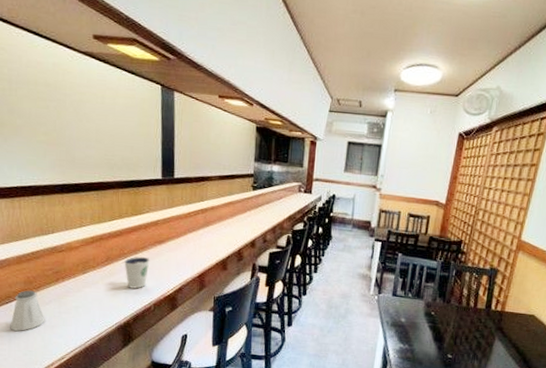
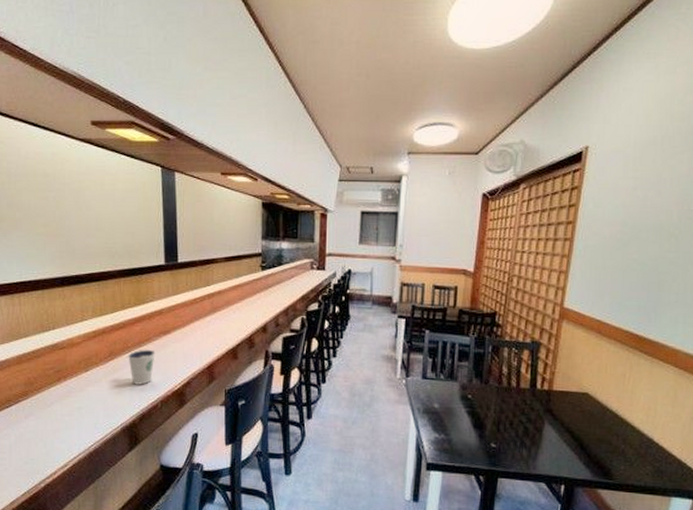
saltshaker: present [10,290,45,331] -> none [10,392,47,437]

